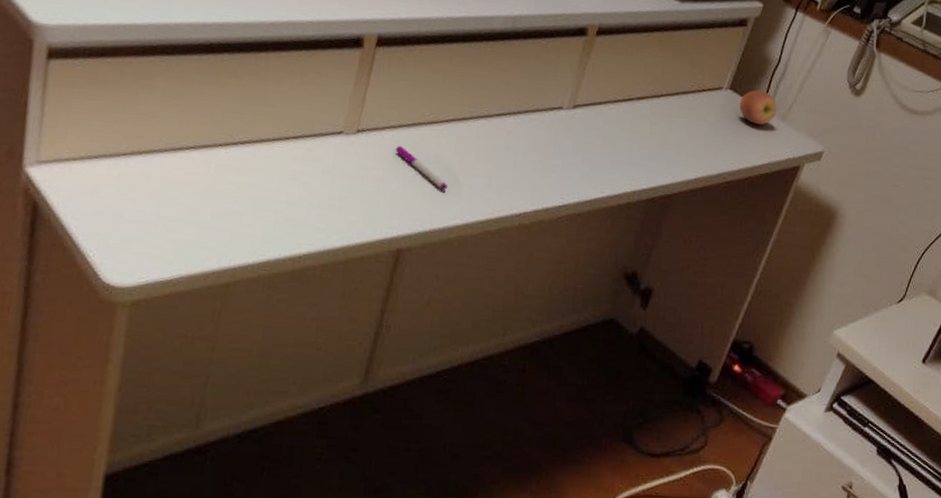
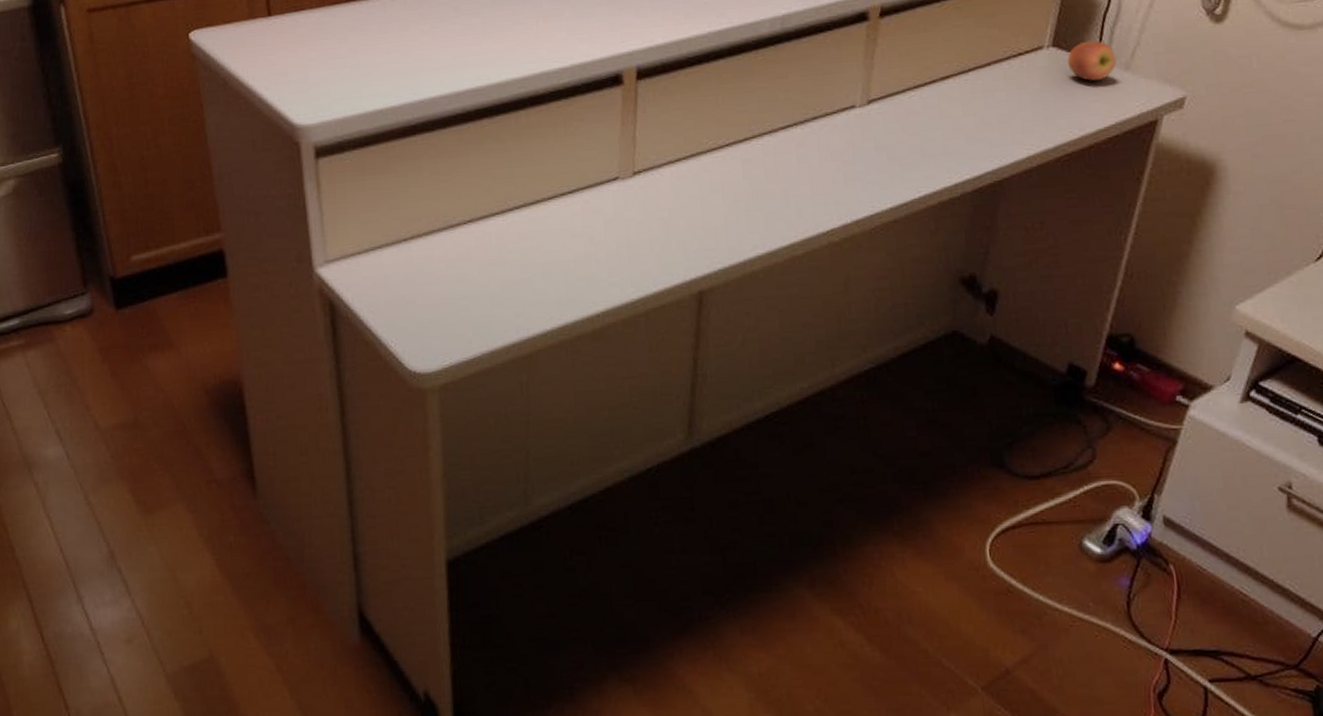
pen: present [395,145,447,190] -> none [677,180,741,220]

